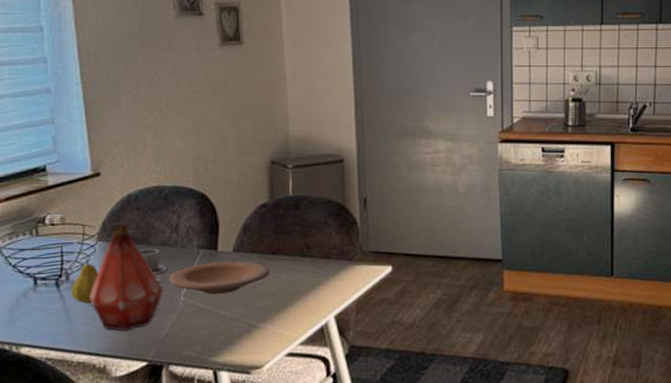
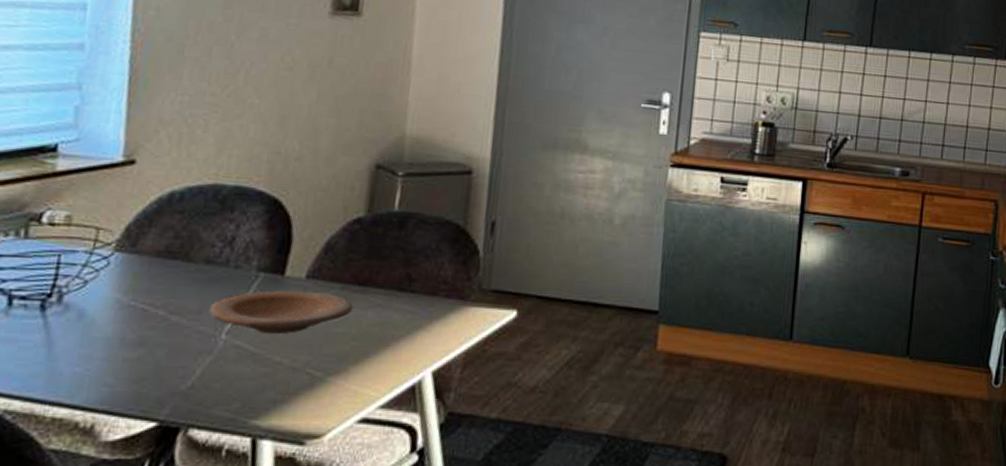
fruit: present [70,258,99,305] -> none [60,273,108,338]
bottle: present [89,222,163,331] -> none [87,228,199,378]
cup: present [139,248,169,276] -> none [172,266,212,304]

